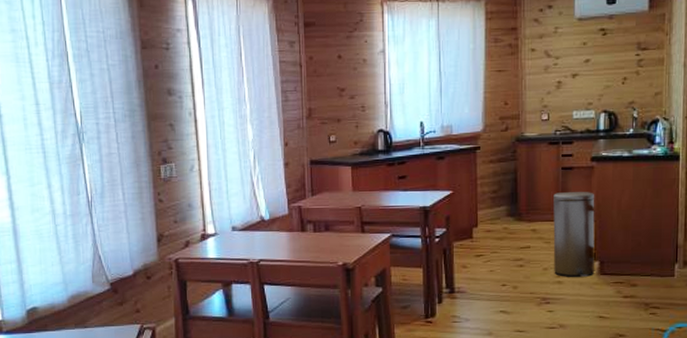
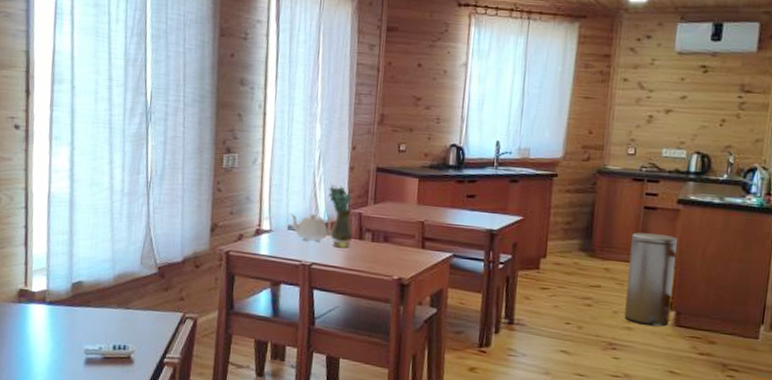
teapot: none [233,212,276,241] -> present [290,213,333,242]
vase: none [267,181,296,242] -> present [328,184,353,249]

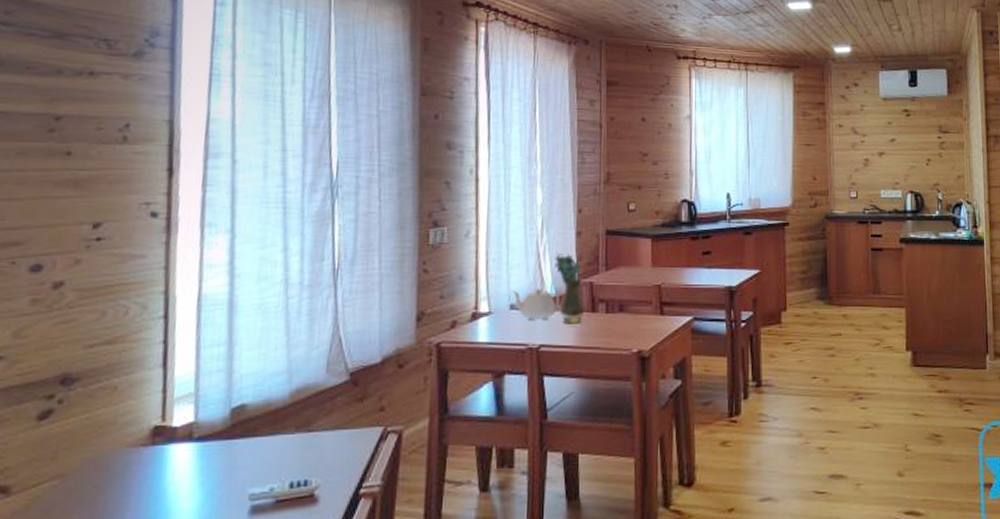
pedal bin: present [624,232,677,327] -> none [864,274,907,369]

